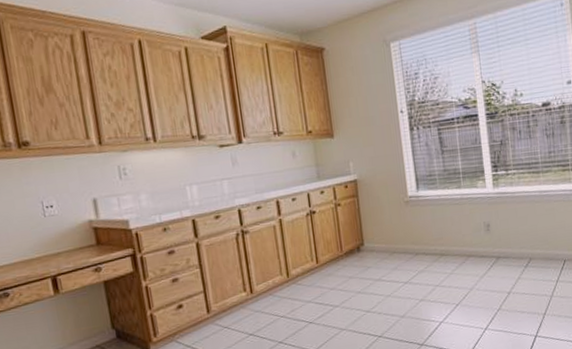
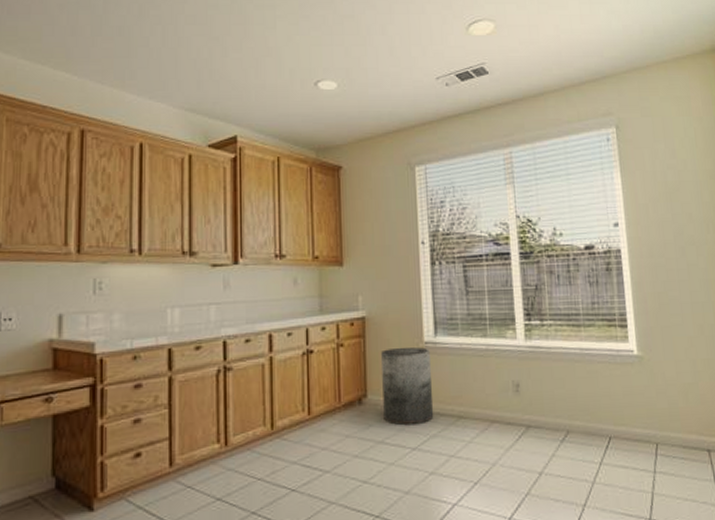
trash can: none [373,201,421,266] -> present [381,347,434,426]

